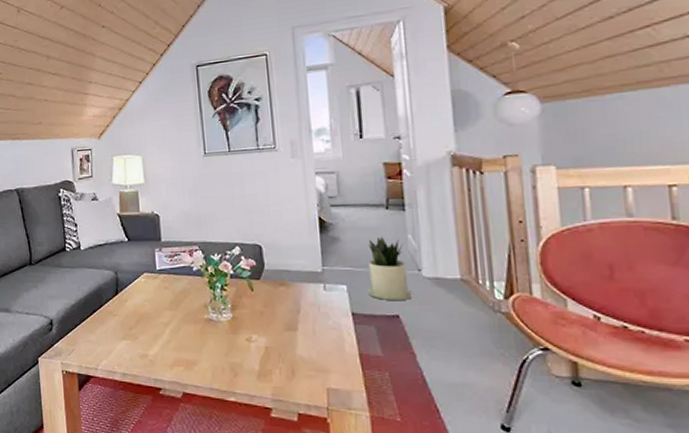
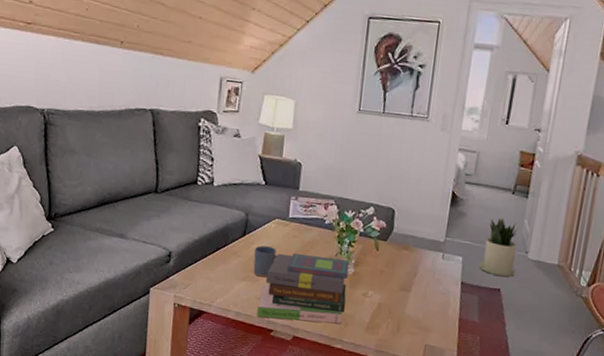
mug: none [129,302,152,334] -> present [253,245,277,278]
books: none [141,305,232,376] -> present [257,253,350,324]

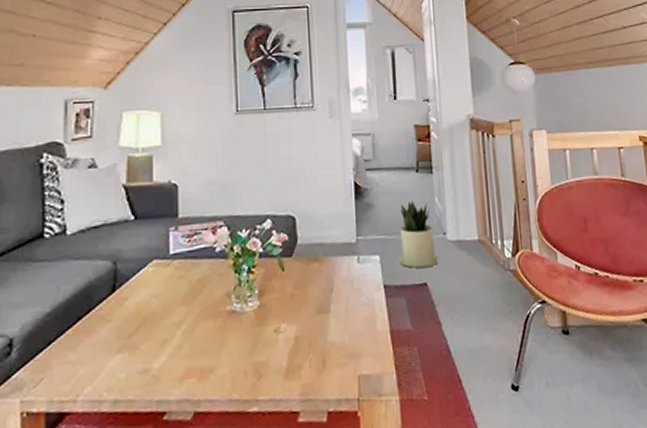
mug: present [253,245,277,278] -> none [130,298,160,343]
books: present [257,253,350,324] -> none [141,292,256,399]

